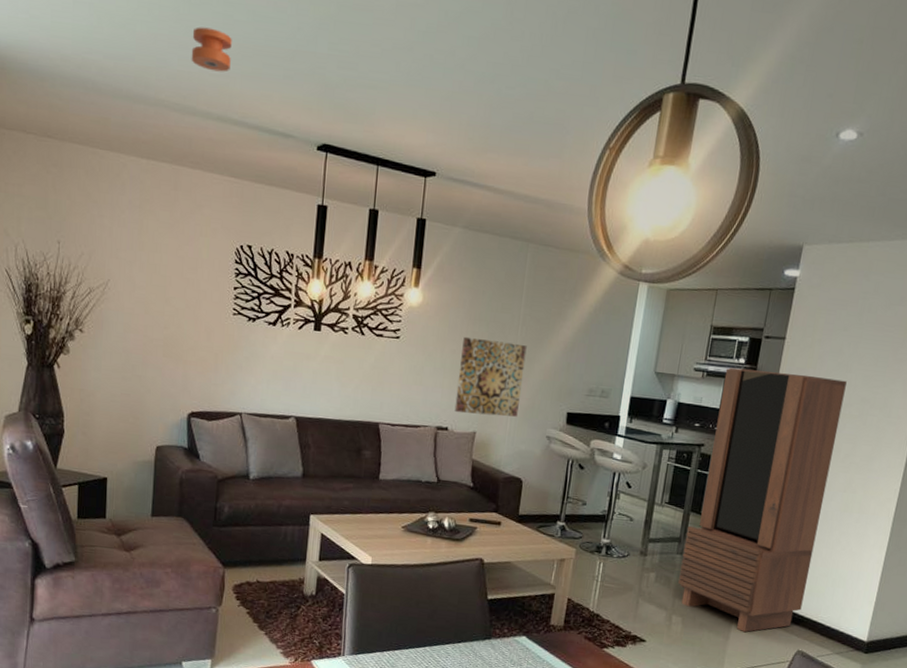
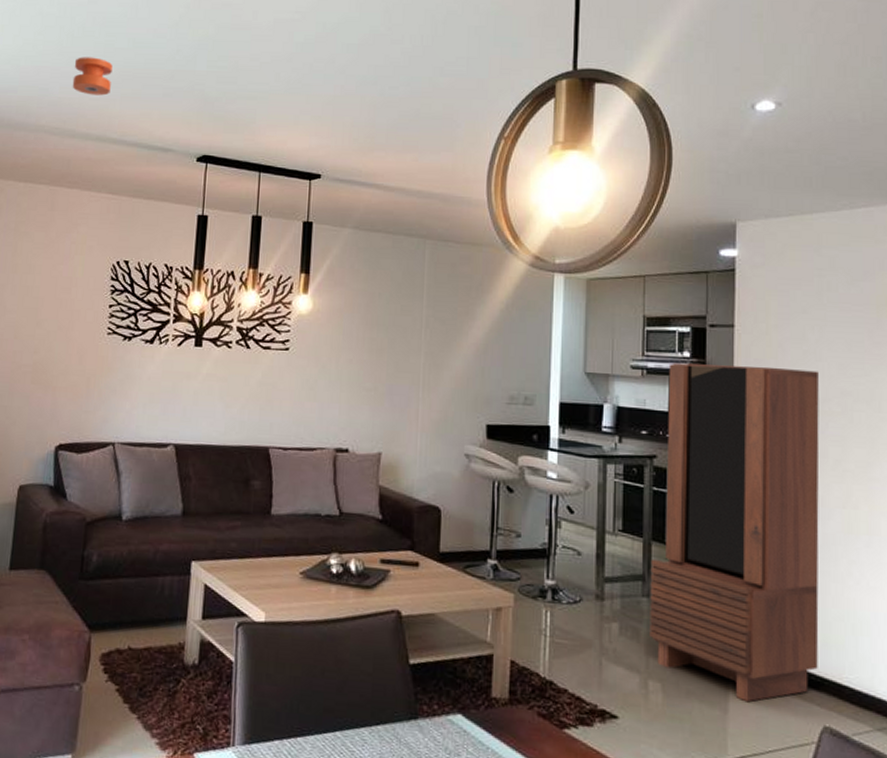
wall art: present [454,336,527,417] -> none [355,344,433,433]

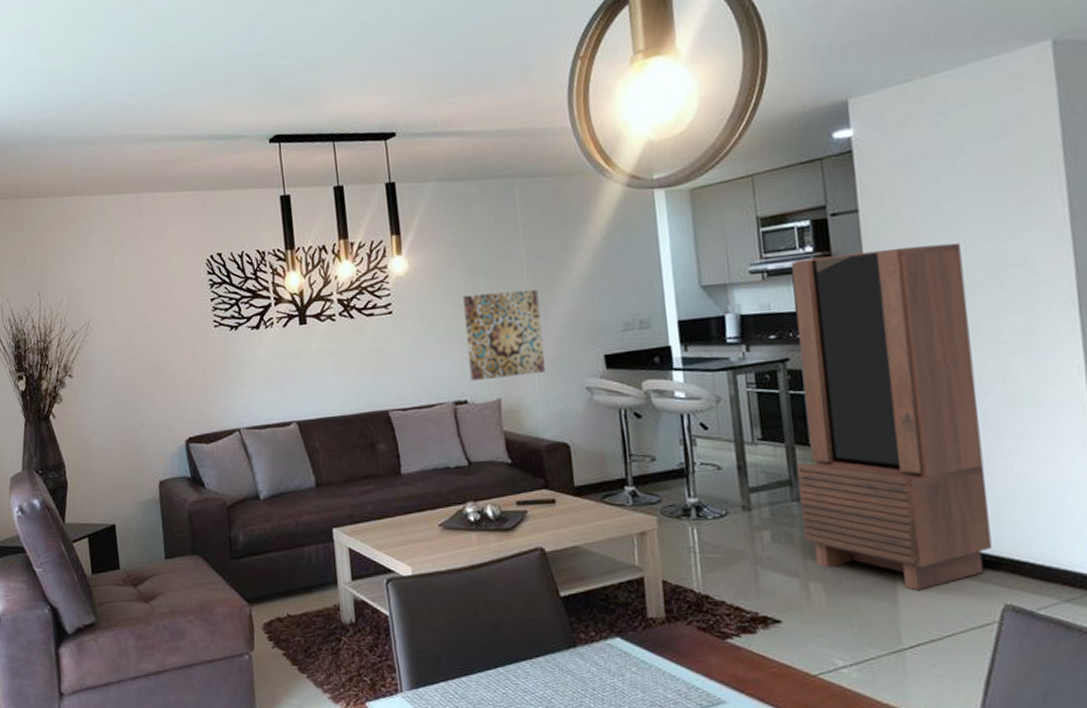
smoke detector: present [72,57,113,96] -> none [133,57,173,97]
wall art: none [355,344,433,433] -> present [463,289,545,382]

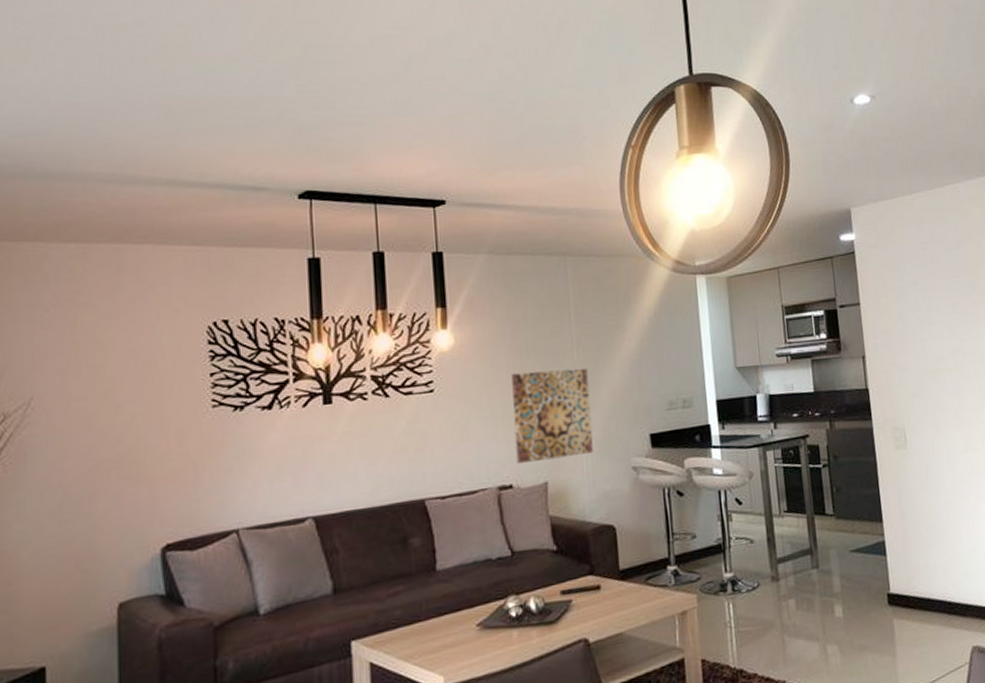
bookcase: present [791,242,992,591] -> none [809,334,962,643]

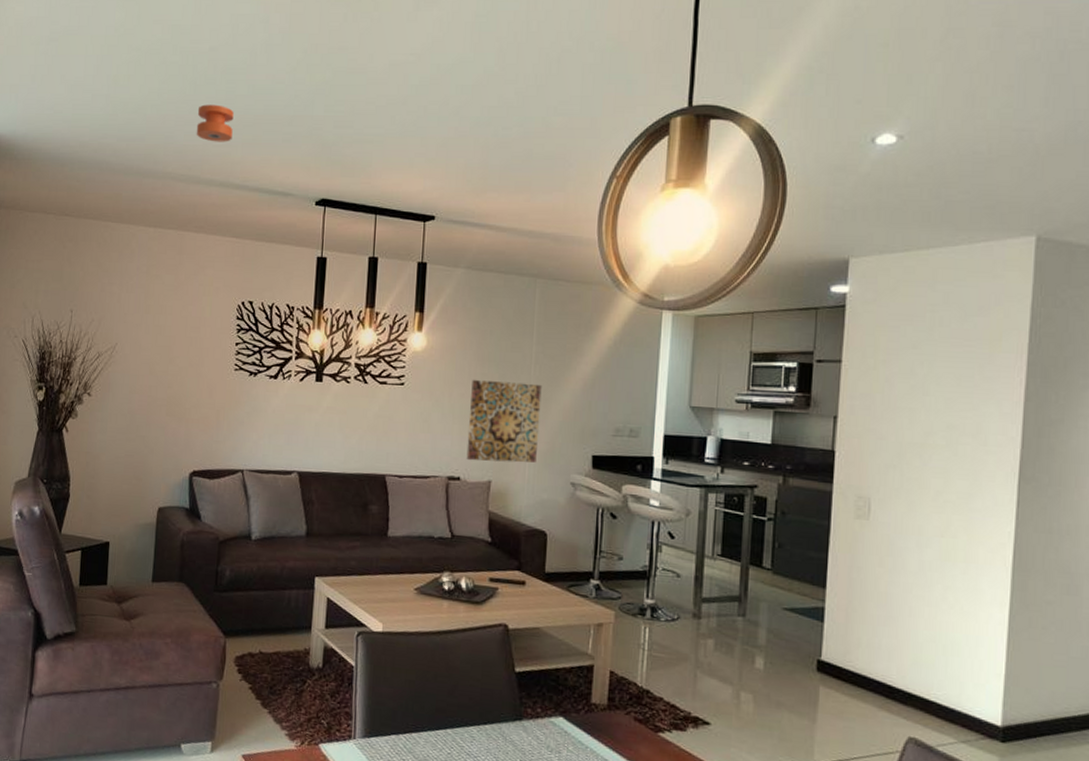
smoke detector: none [125,88,178,133] -> present [196,104,234,142]

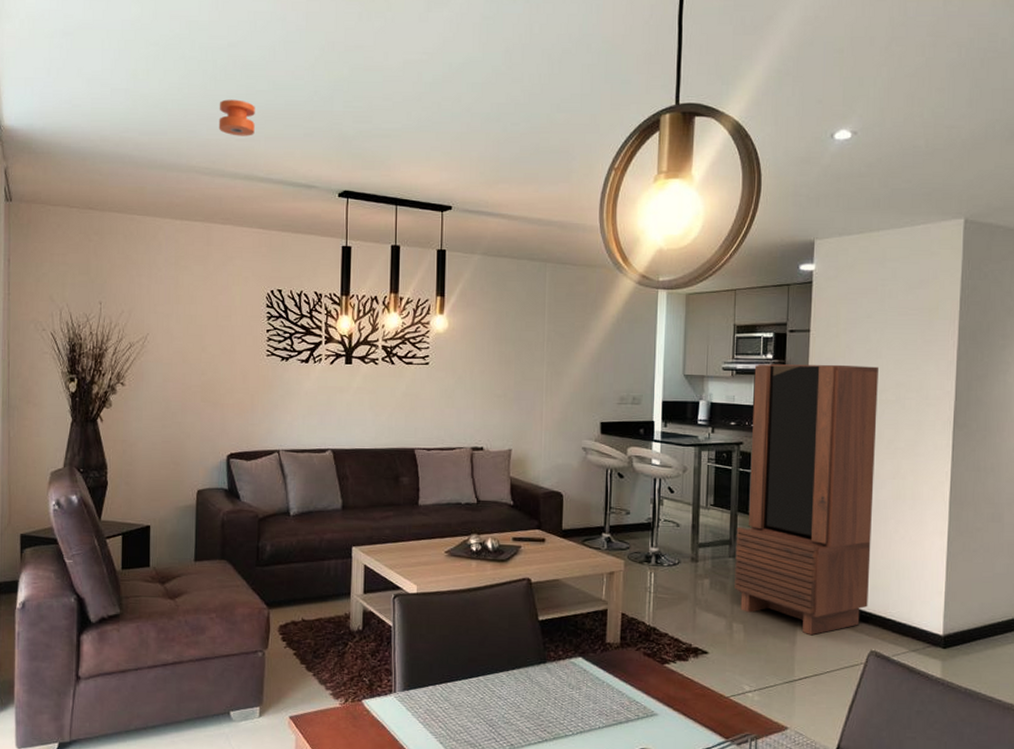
wall art: present [466,379,542,463] -> none [488,357,554,432]
bookcase: none [743,397,925,714] -> present [734,364,878,636]

